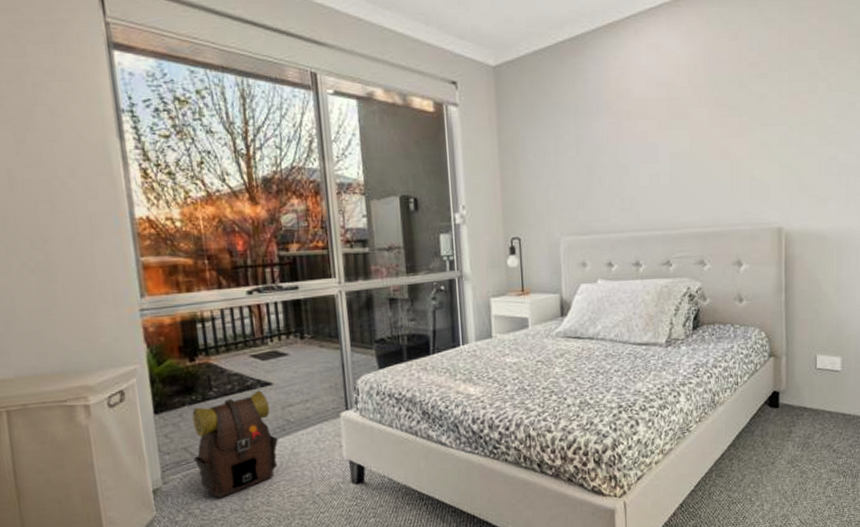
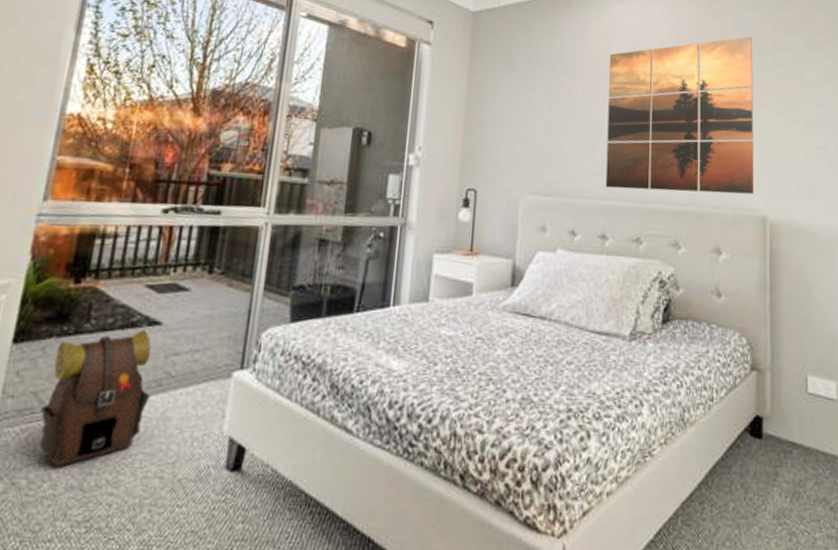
wall art: none [630,55,771,220] -> present [605,36,755,194]

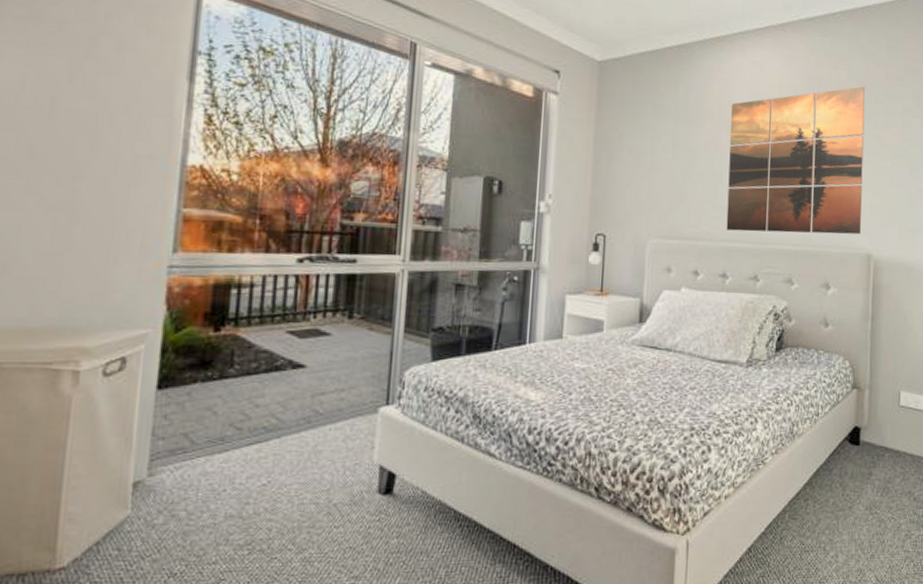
backpack: present [39,329,152,468] -> none [192,372,300,500]

